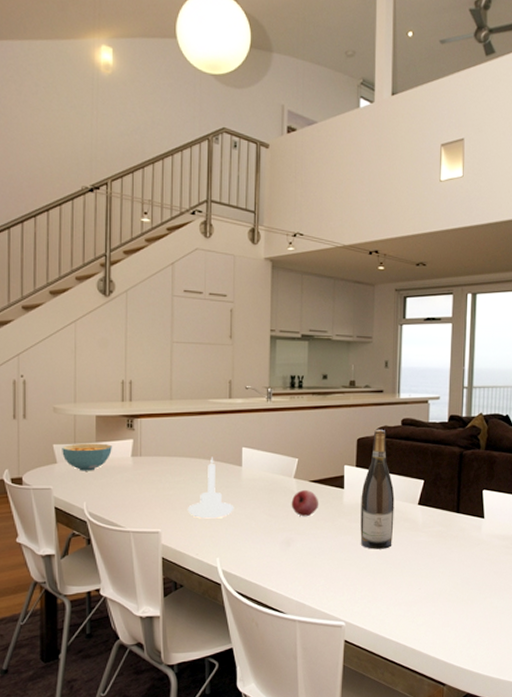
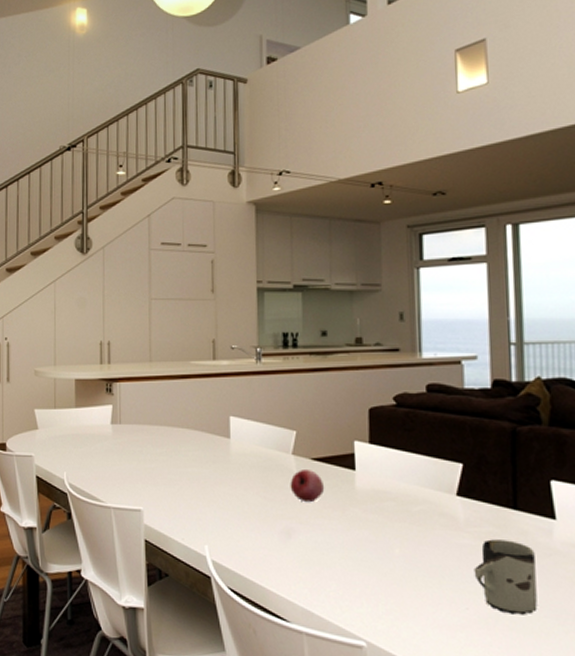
cereal bowl: present [62,443,112,471] -> none [43,408,91,439]
candle holder: present [187,456,234,519] -> none [170,426,223,498]
wine bottle: present [360,429,395,549] -> none [378,396,425,551]
cup: none [426,536,468,590] -> present [474,539,538,615]

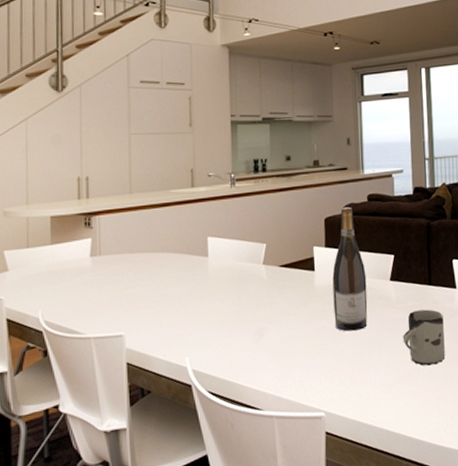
fruit: present [290,468,325,503] -> none [261,275,291,305]
wine bottle: none [378,396,425,551] -> present [332,206,368,332]

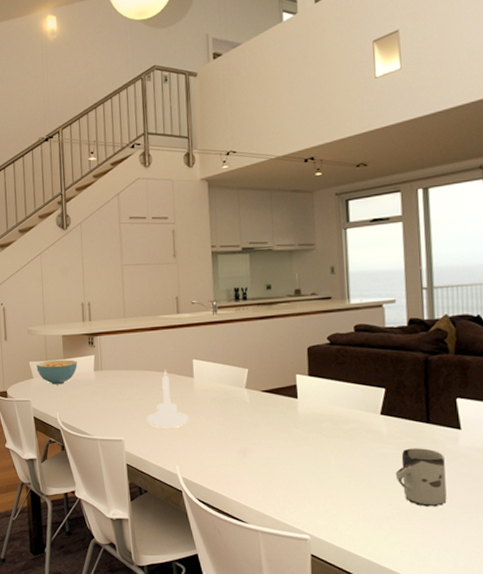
cereal bowl: none [14,245,69,277] -> present [36,359,77,385]
candle holder: none [152,249,202,316] -> present [146,369,190,428]
wine bottle: present [332,206,368,332] -> none [316,336,355,461]

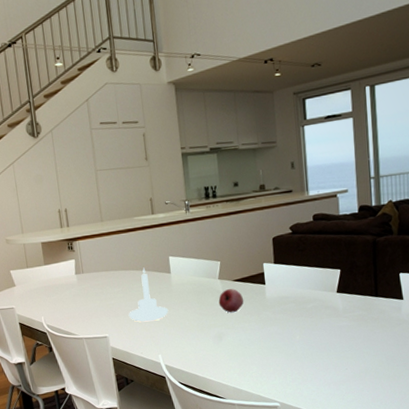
cereal bowl: present [36,359,77,385] -> none [17,265,59,291]
fruit: none [244,399,273,427] -> present [218,288,244,313]
cup: present [395,448,447,507] -> none [350,318,392,368]

